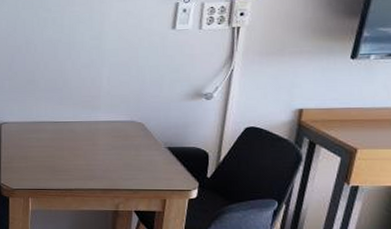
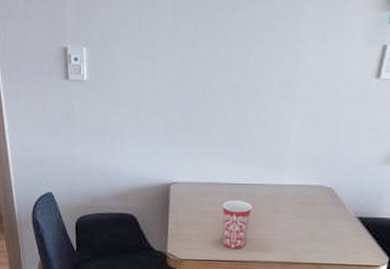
mug: none [48,136,73,179] -> present [222,200,252,249]

